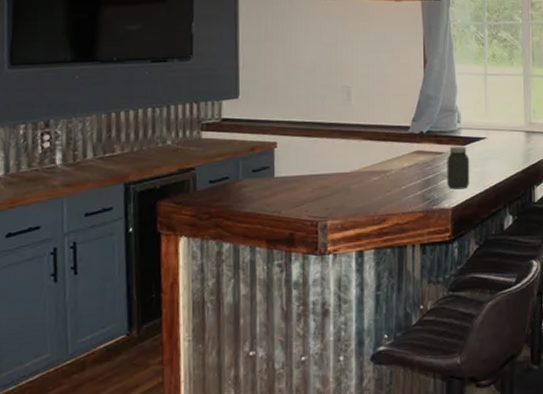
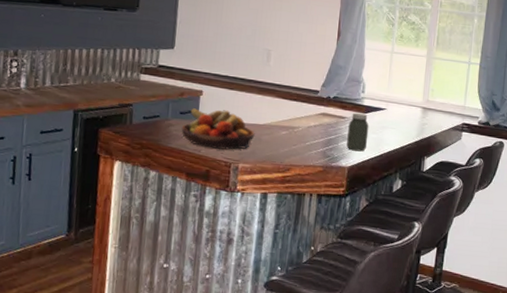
fruit bowl: none [256,161,342,208] -> present [181,108,255,150]

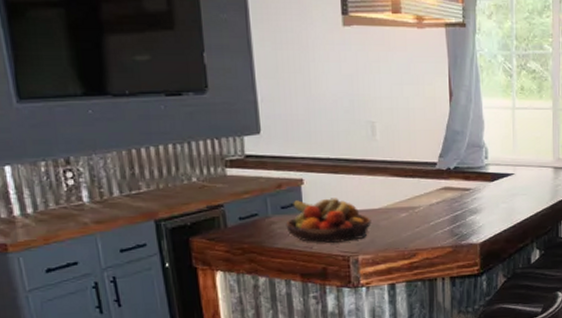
jar: present [347,112,369,152] -> none [475,182,498,225]

